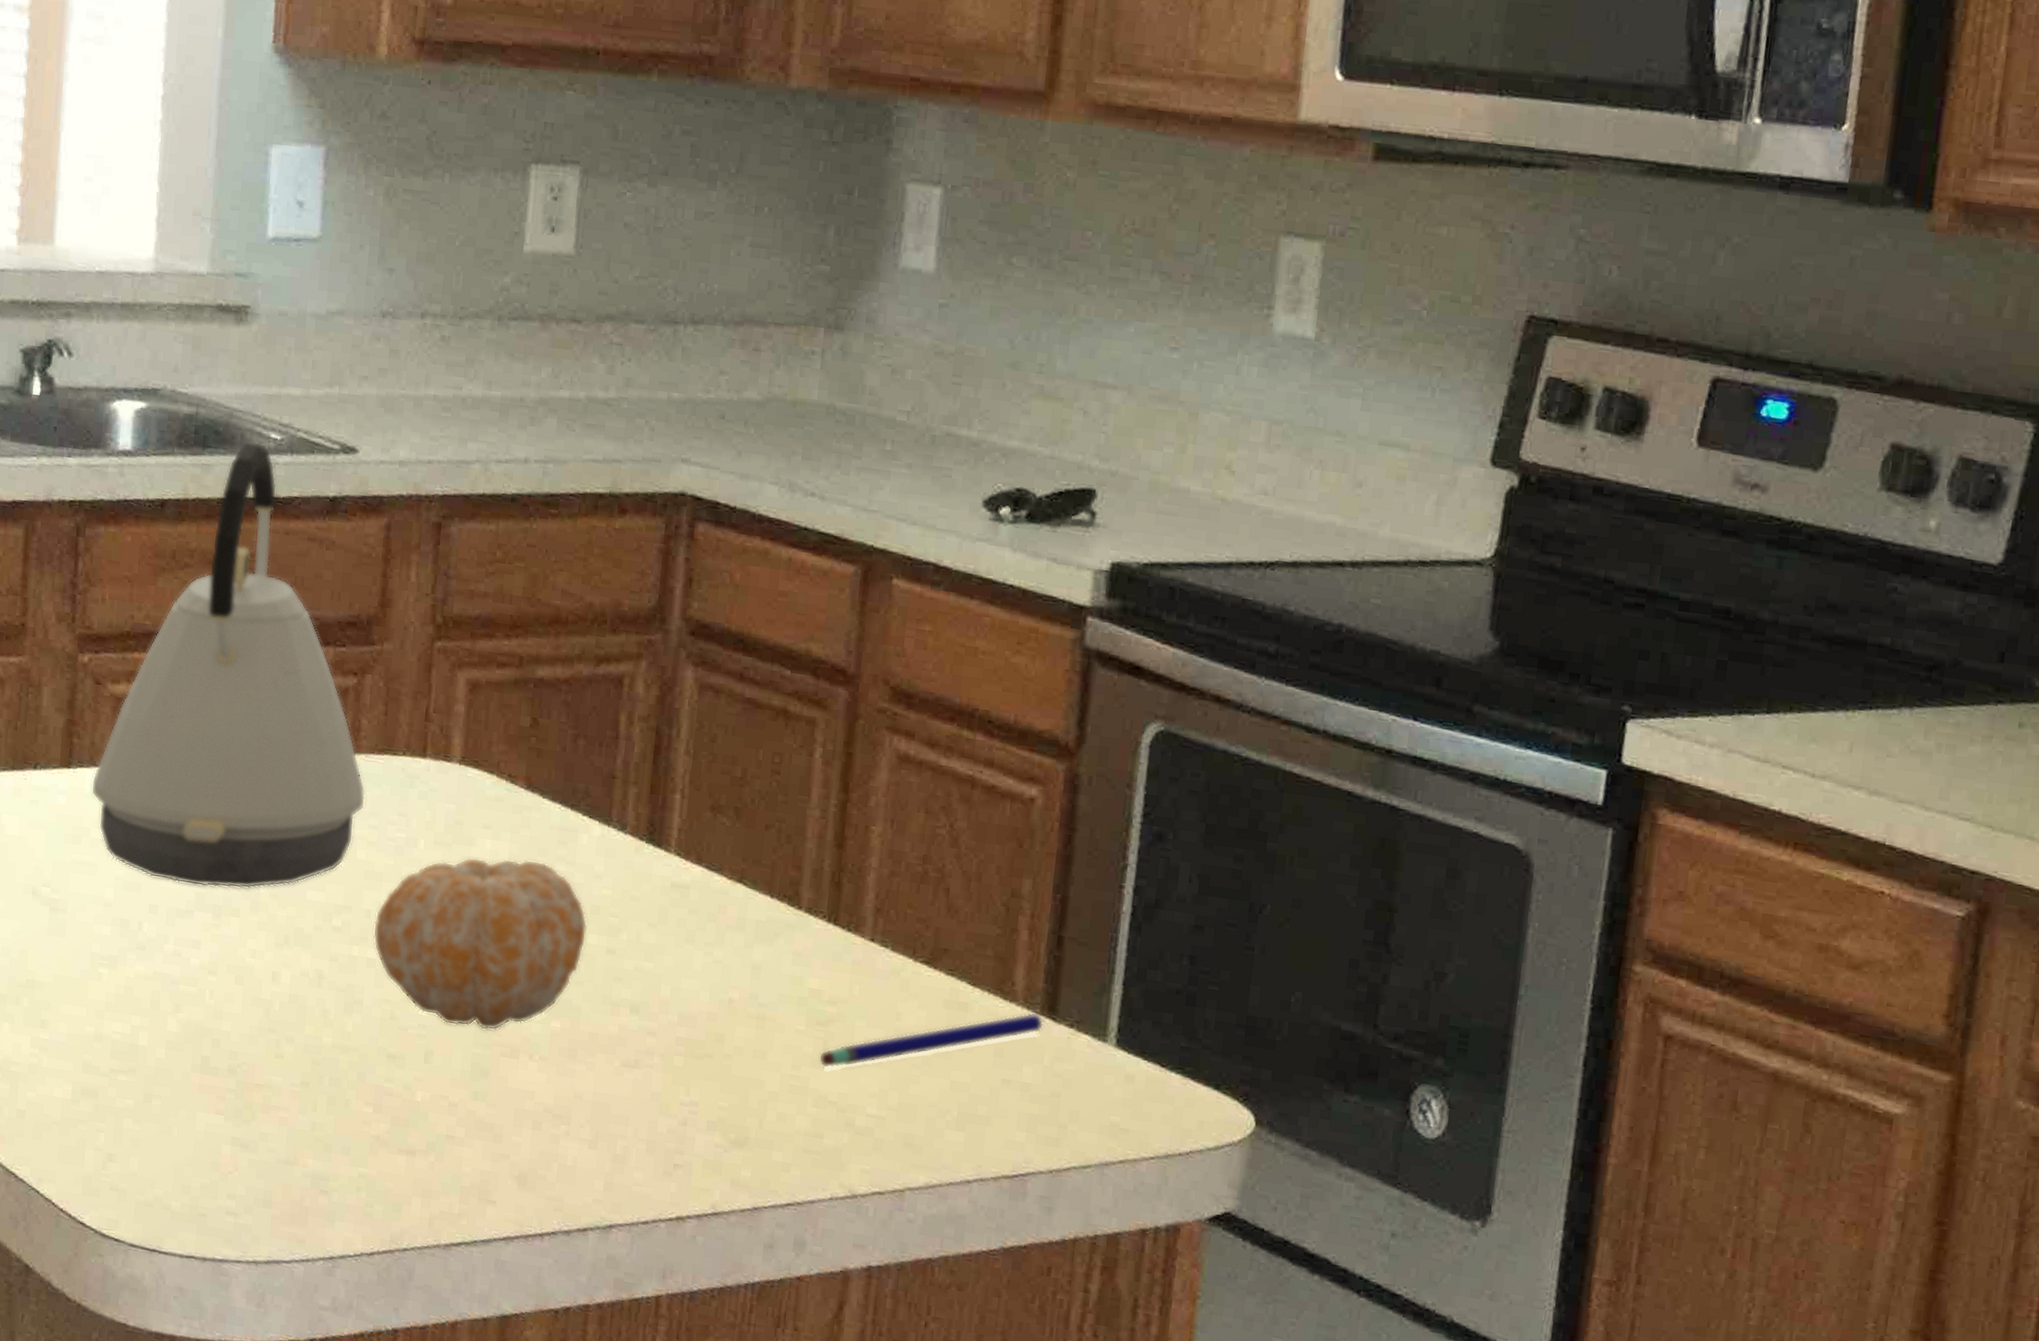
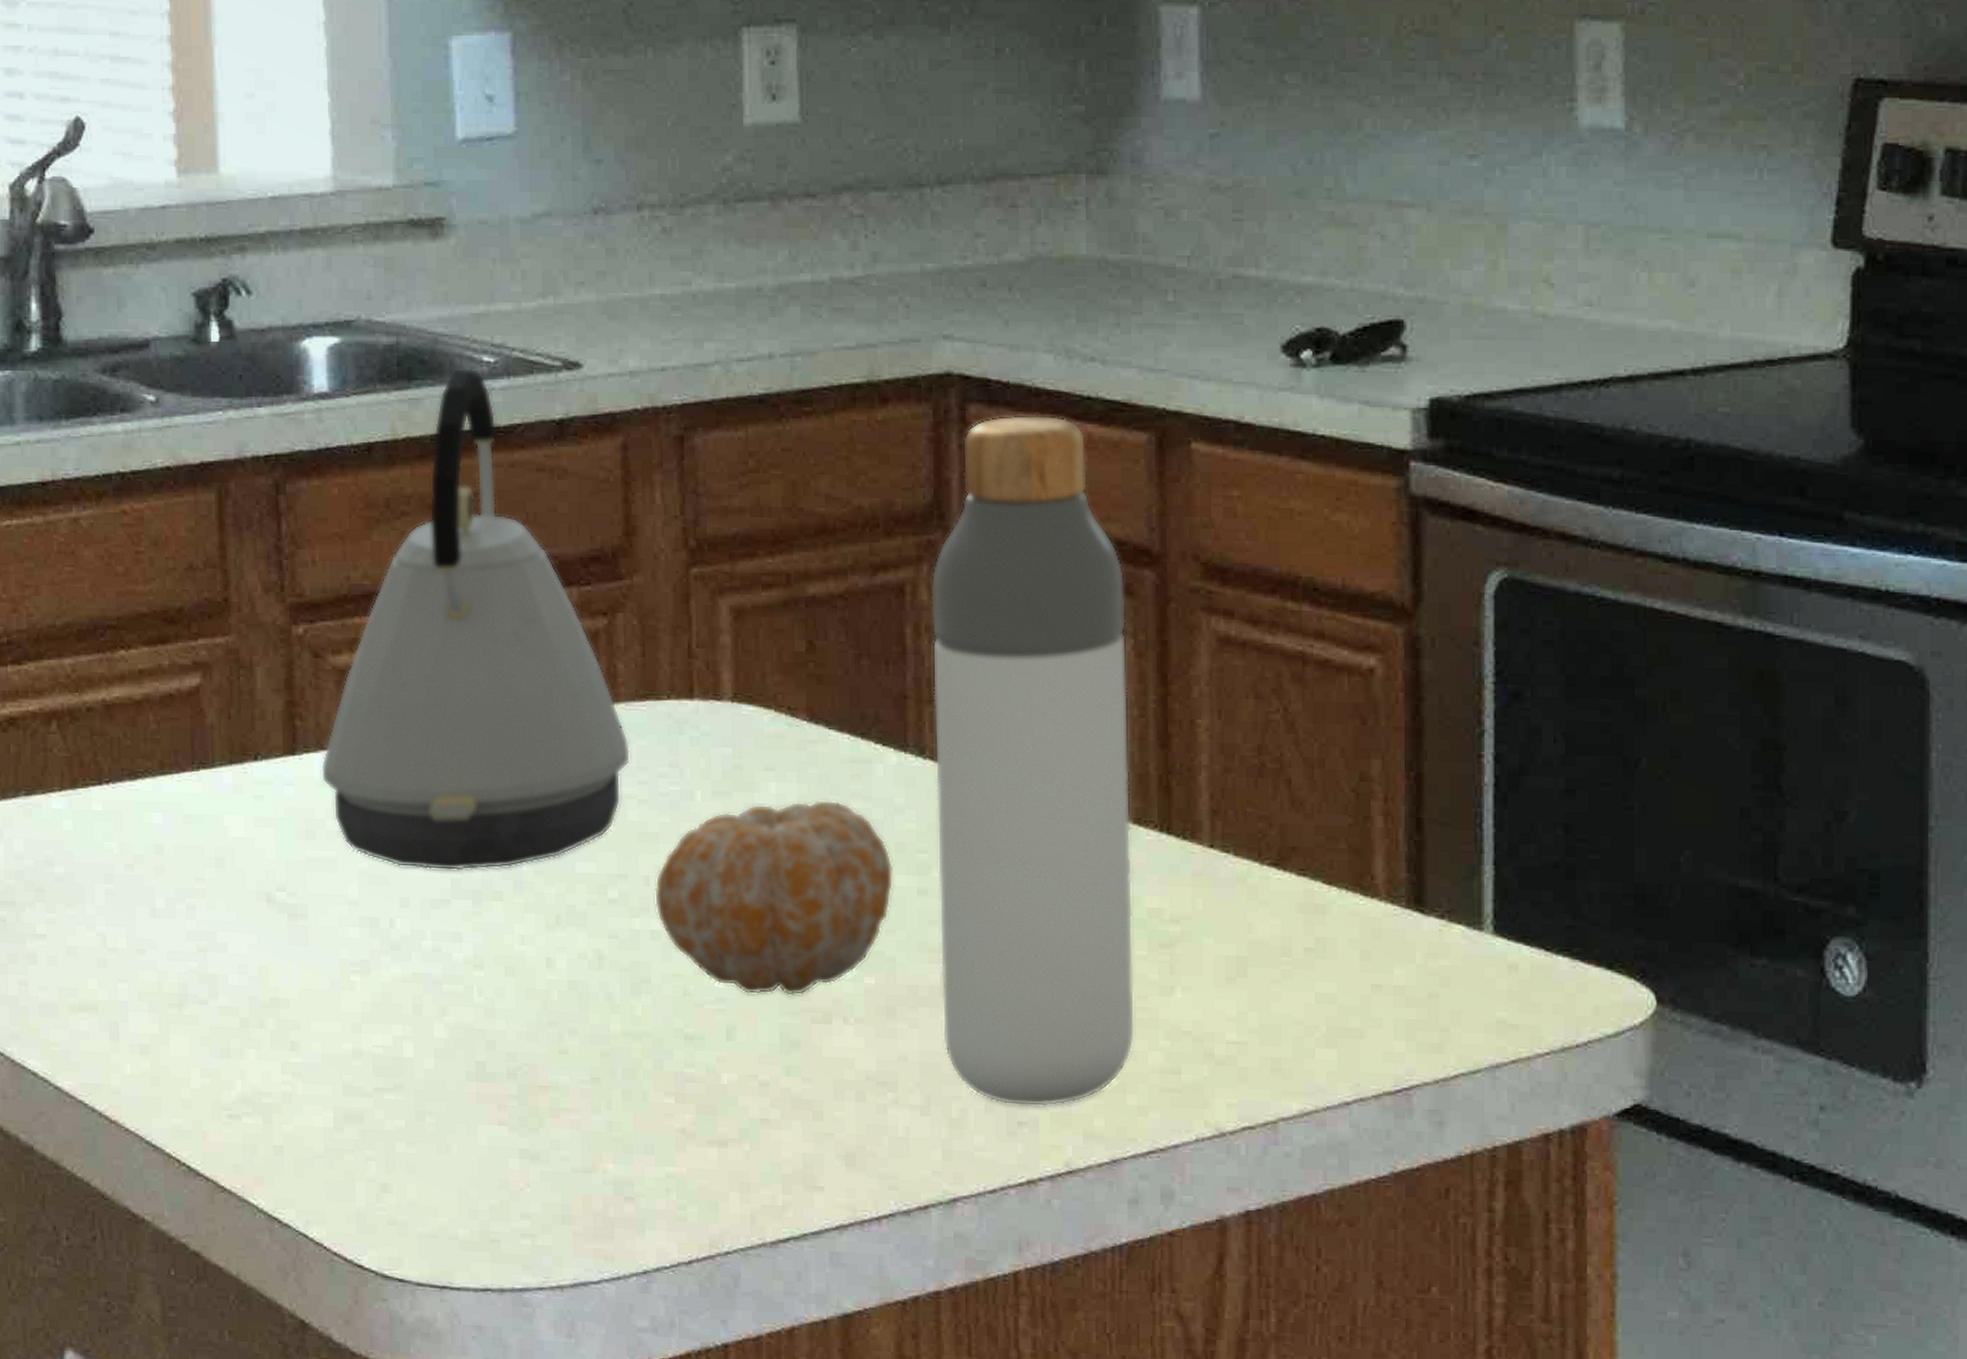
bottle: none [615,536,821,1154] -> present [931,414,1136,1107]
pen: present [818,1012,1044,1069] -> none [1166,907,1412,995]

